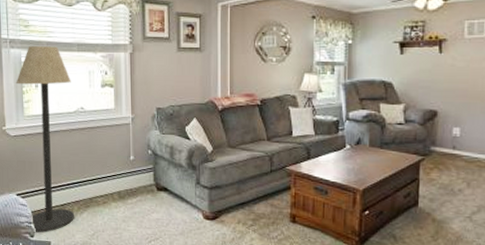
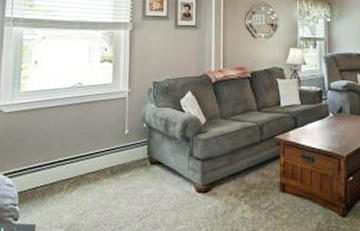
floor lamp: present [16,46,75,233] -> none [15,24,71,216]

